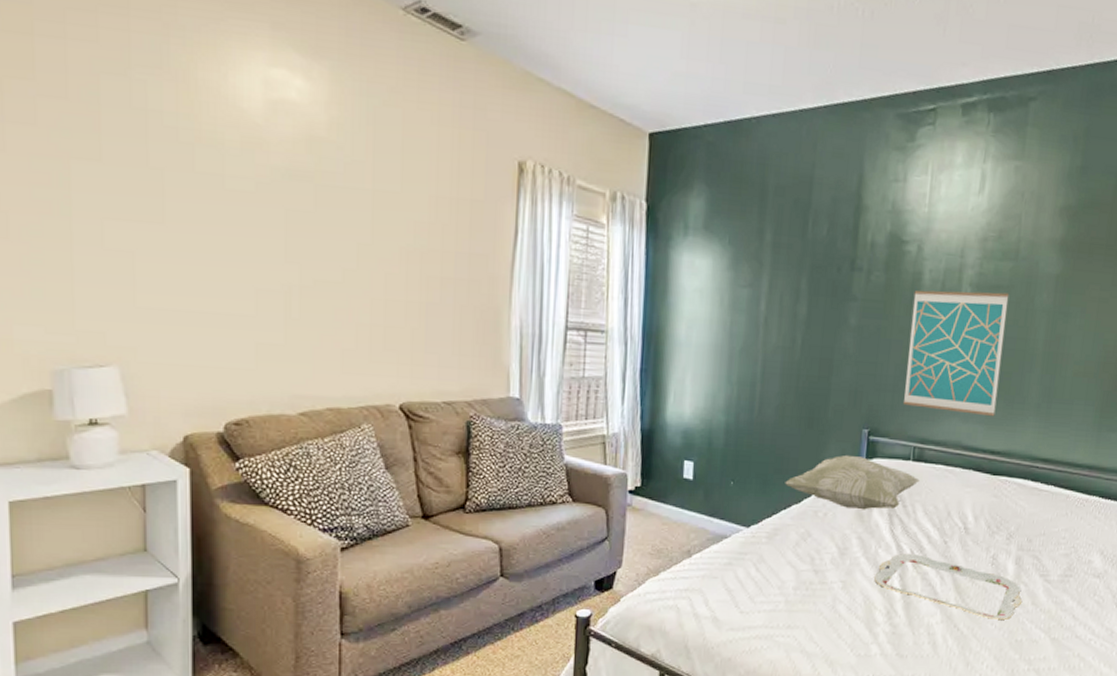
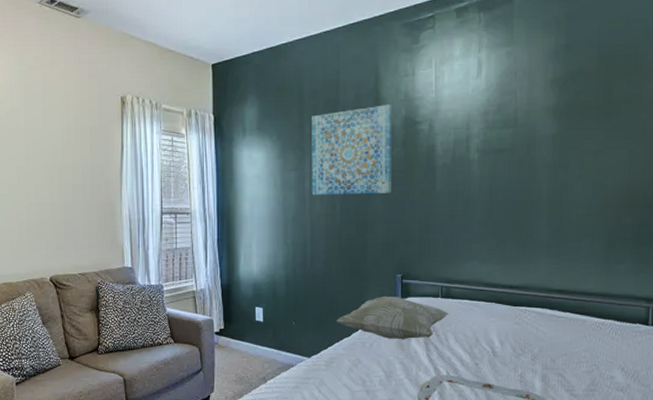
wall art: none [767,214,876,328] -> present [311,105,392,195]
wall art: present [904,290,1009,417] -> none [429,155,512,257]

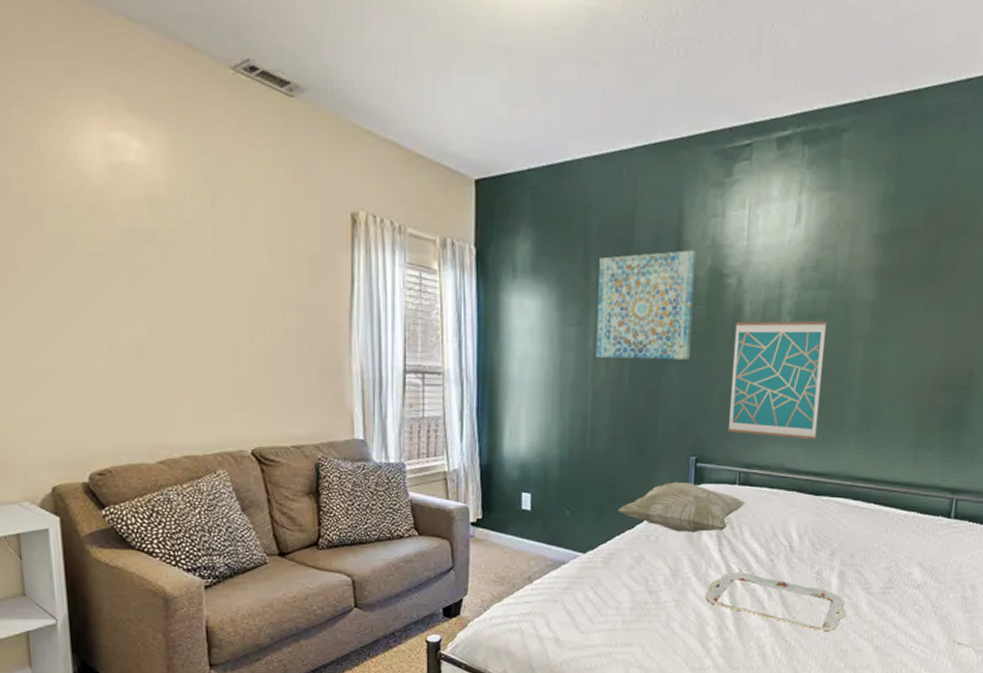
wall art: none [429,155,512,257] -> present [728,320,827,440]

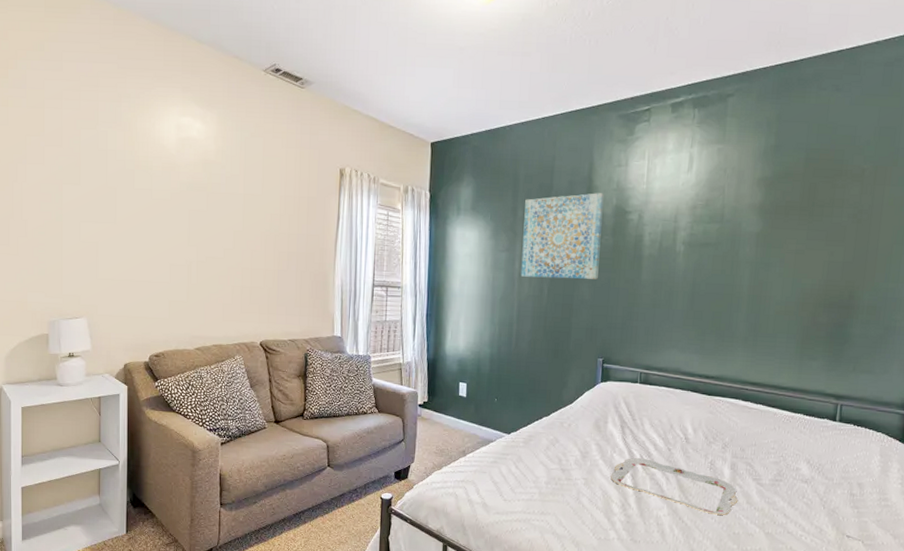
decorative pillow: present [618,481,746,533] -> none [537,378,646,422]
wall art: present [728,320,827,440] -> none [631,248,717,348]

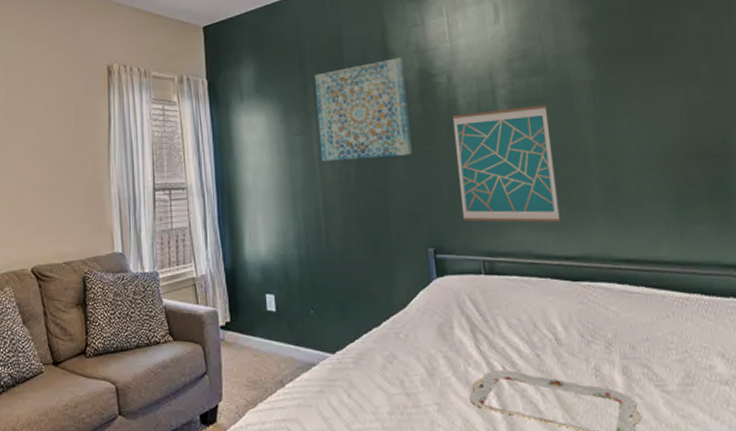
wall art: none [631,248,717,348] -> present [452,105,560,223]

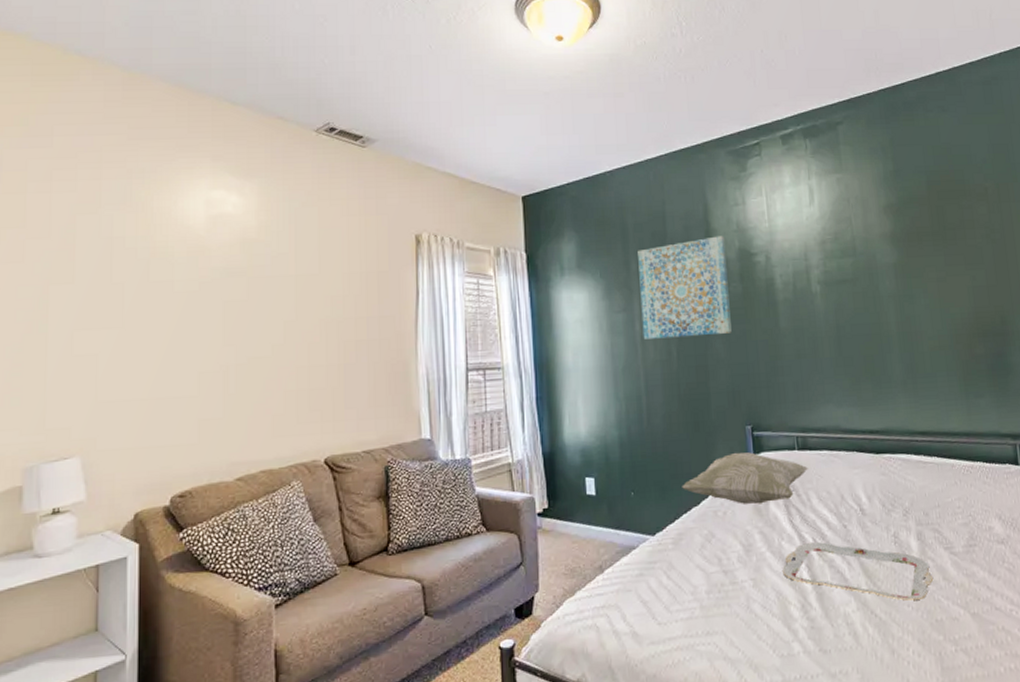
decorative pillow: none [362,274,496,328] -> present [682,452,808,505]
wall art: present [452,105,560,223] -> none [770,285,866,399]

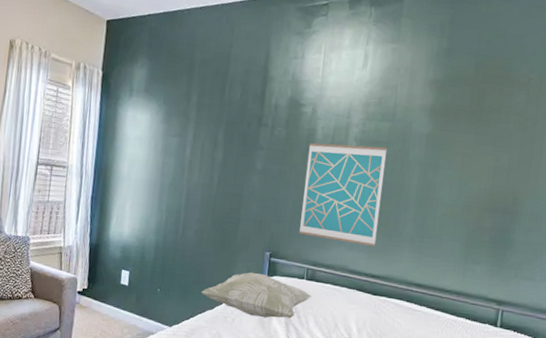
wall art: present [638,236,732,339] -> none [191,83,279,171]
wall art: none [770,285,866,399] -> present [299,142,388,247]

